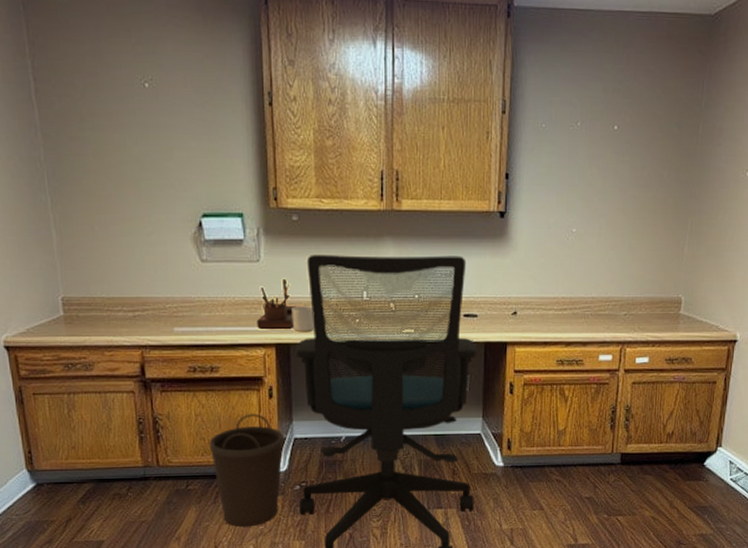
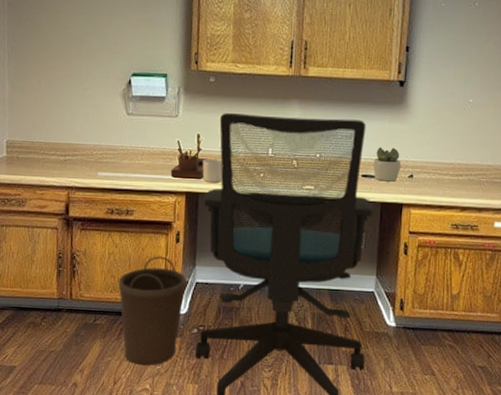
succulent plant: none [475,284,505,320] -> present [373,146,402,182]

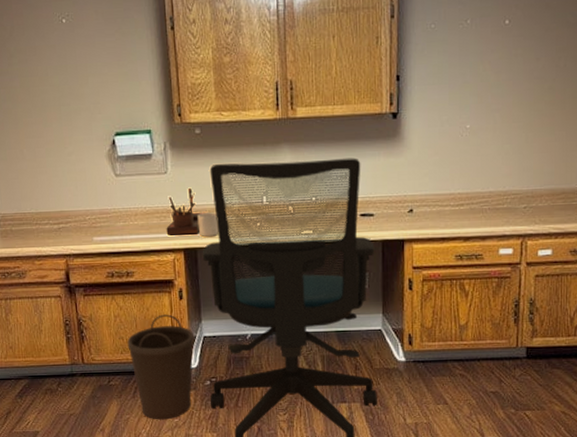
succulent plant: present [373,146,402,182] -> none [371,183,401,219]

